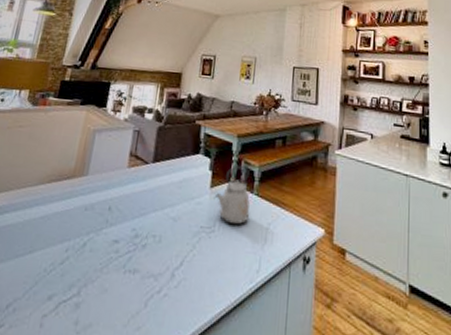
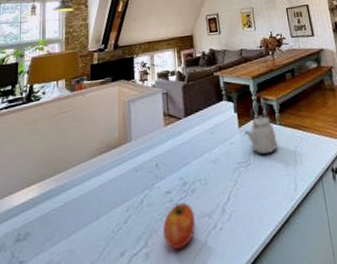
fruit: none [100,256,140,308] -> present [163,202,195,251]

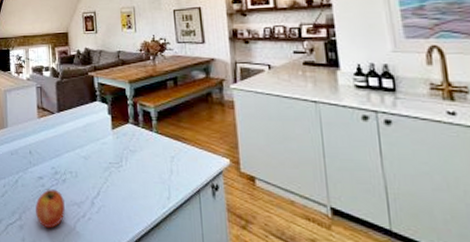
kettle: present [245,101,278,155] -> none [118,107,153,160]

